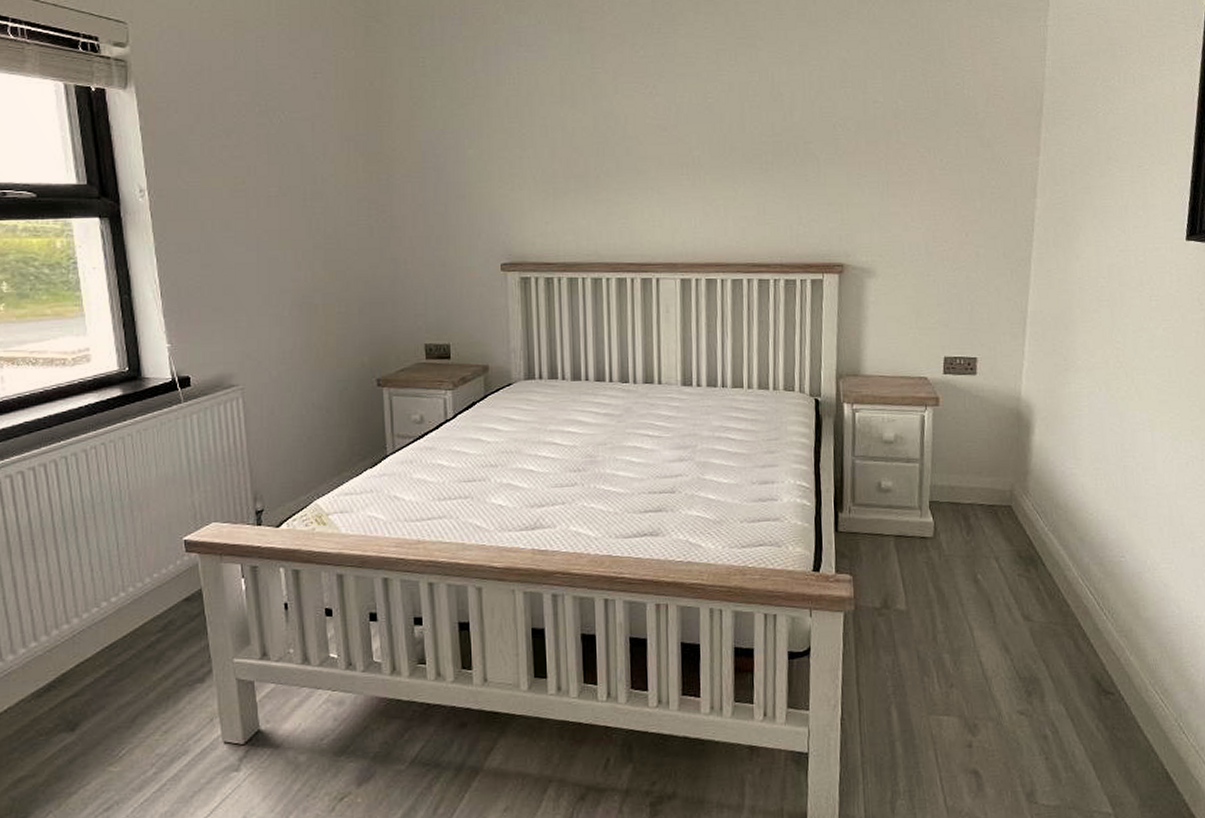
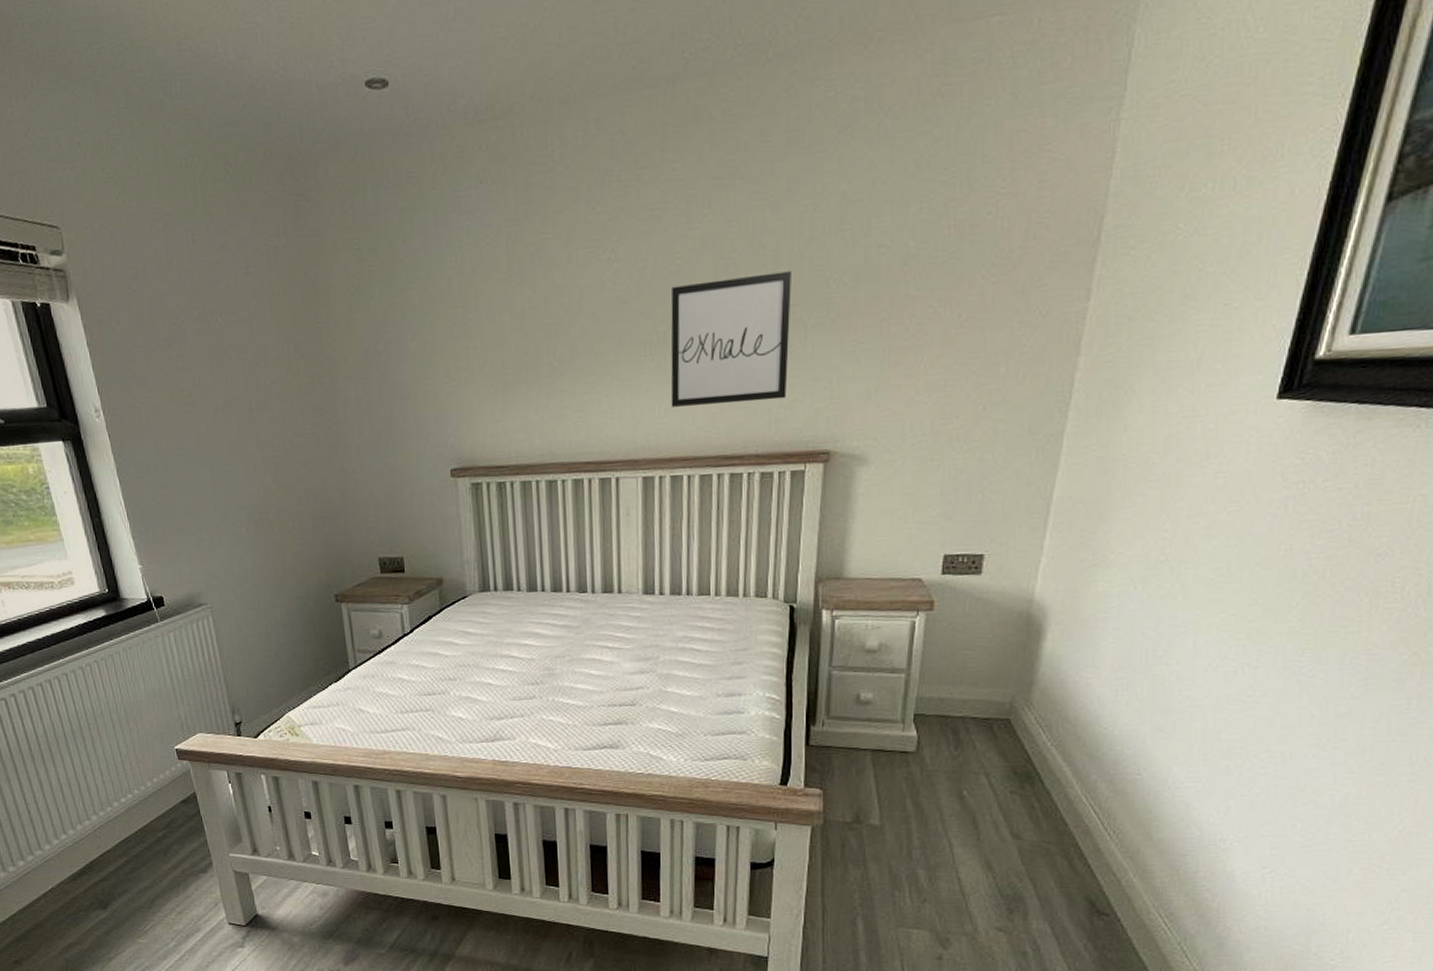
wall art: none [704,115,806,220] -> present [670,271,791,407]

